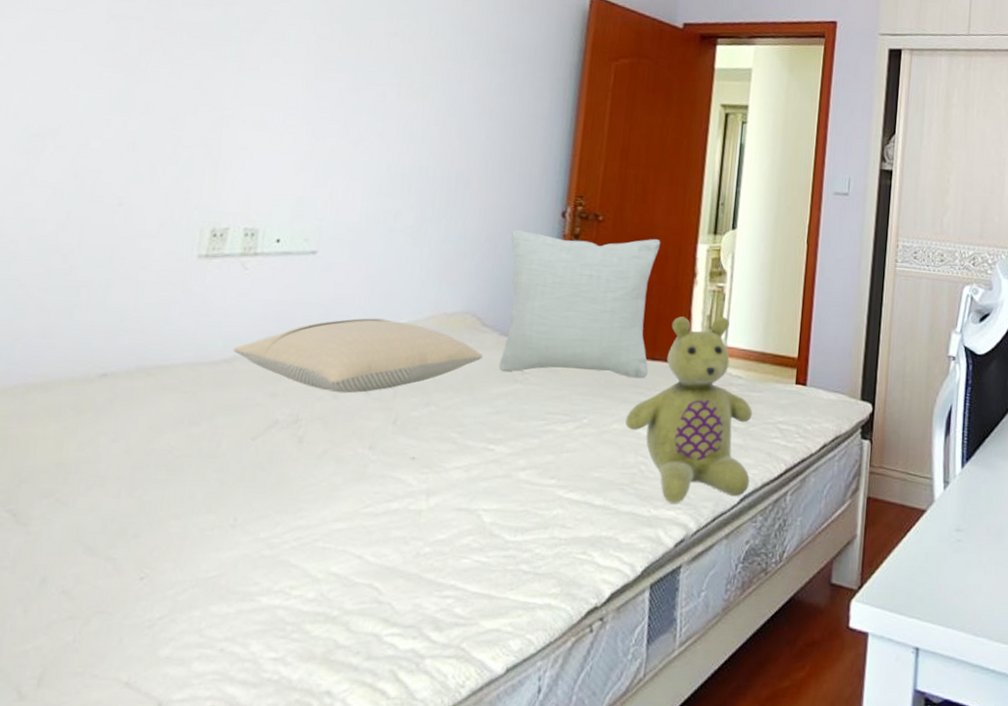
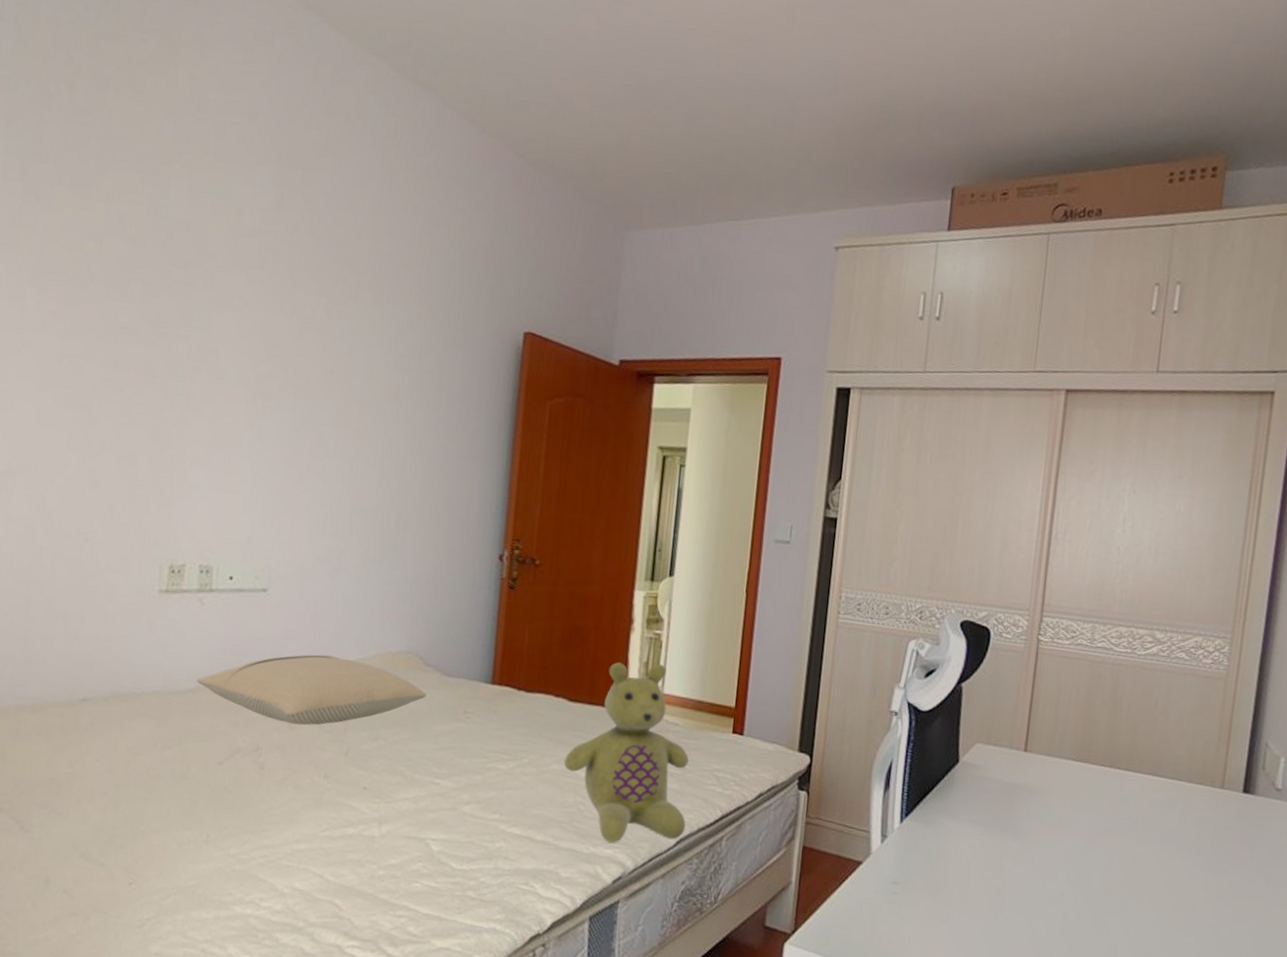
pillow: present [499,229,661,379] -> none [442,571,598,722]

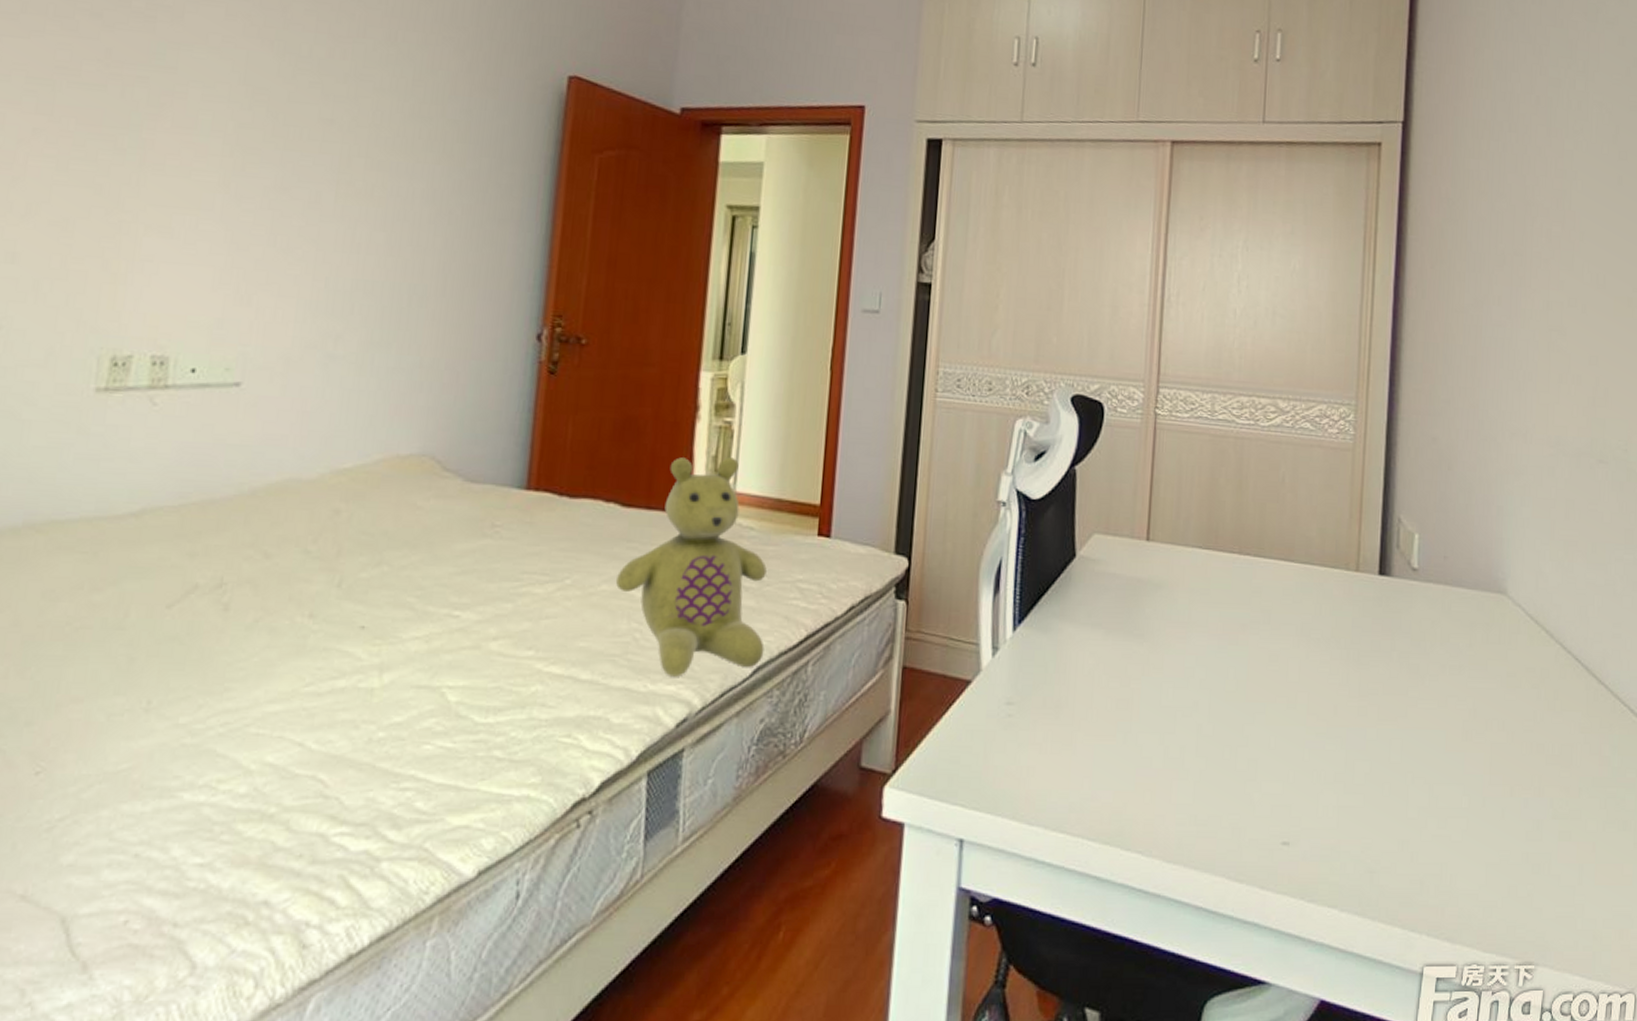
pillow: present [197,654,427,726] -> none [142,462,444,552]

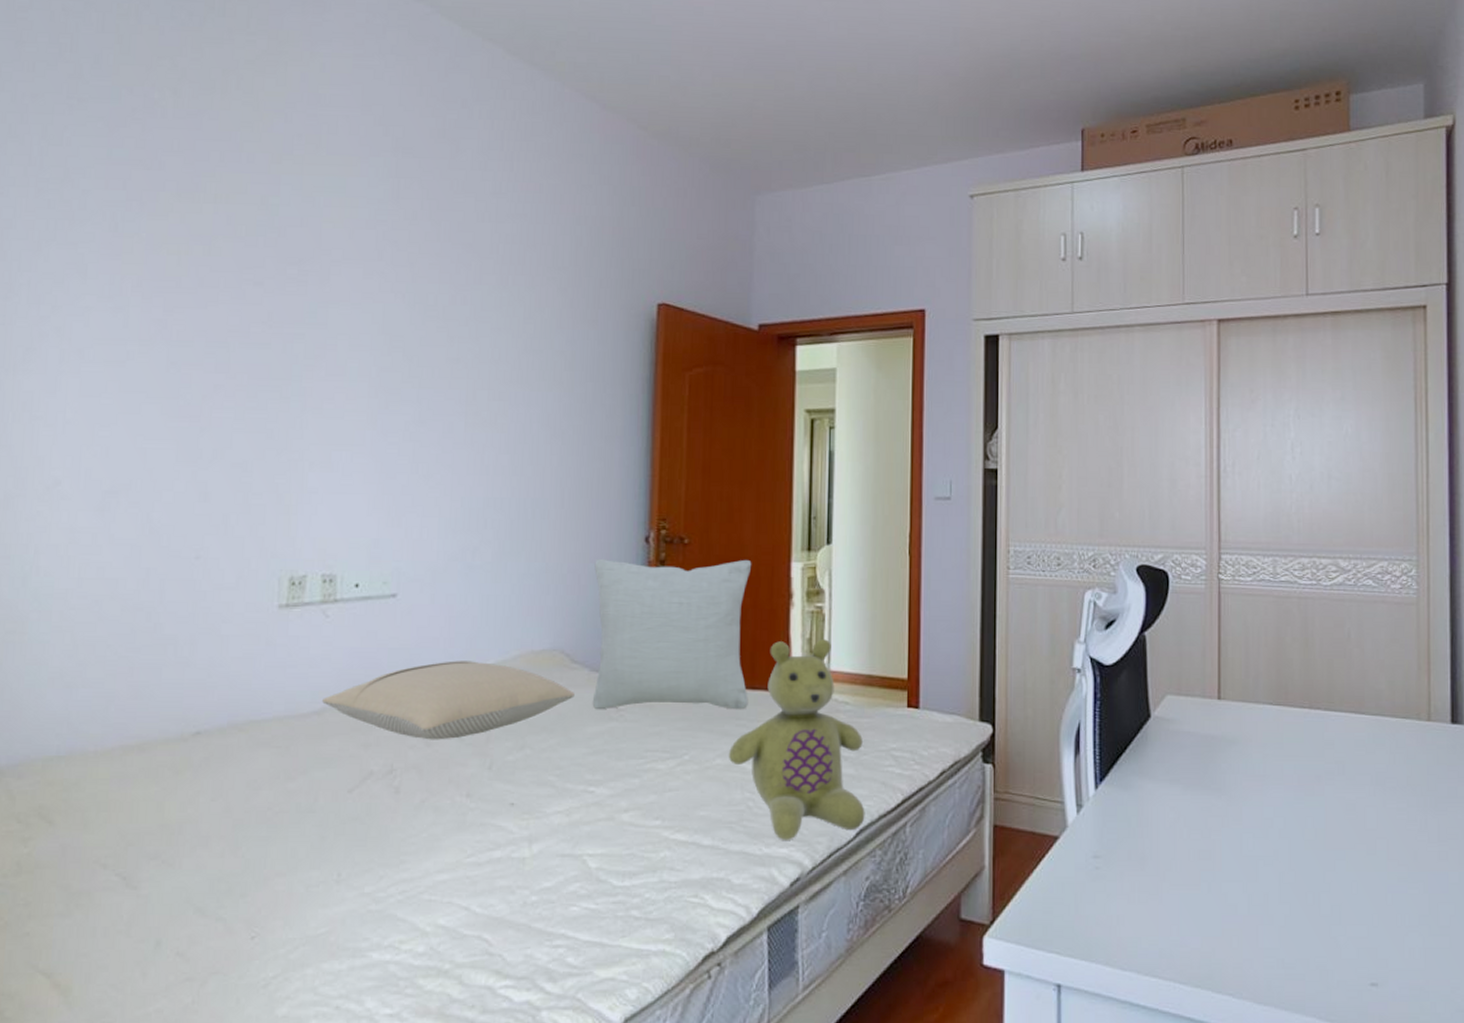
pillow: none [142,462,444,552] -> present [322,661,575,740]
pillow: none [463,355,656,531] -> present [592,558,752,710]

